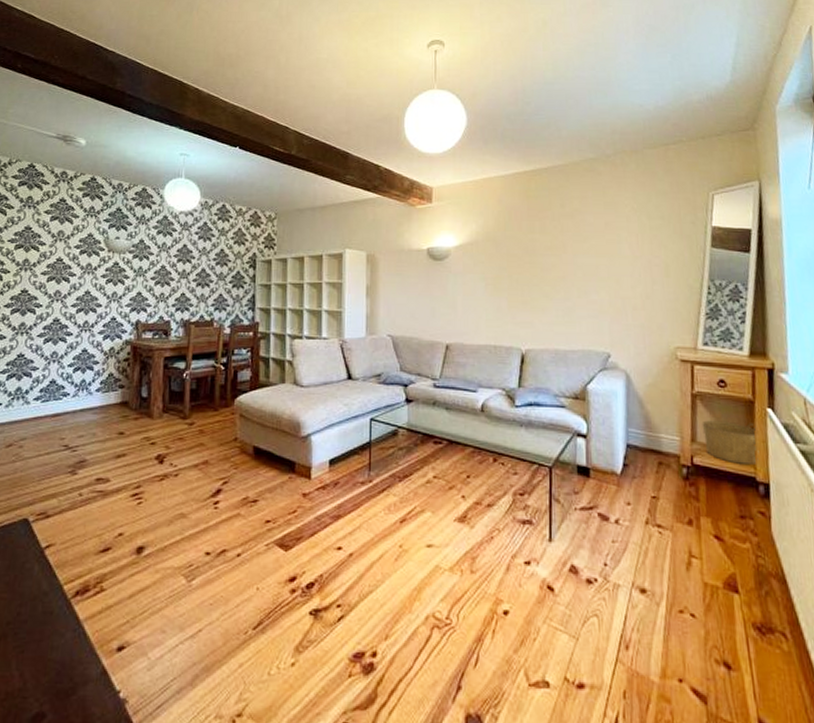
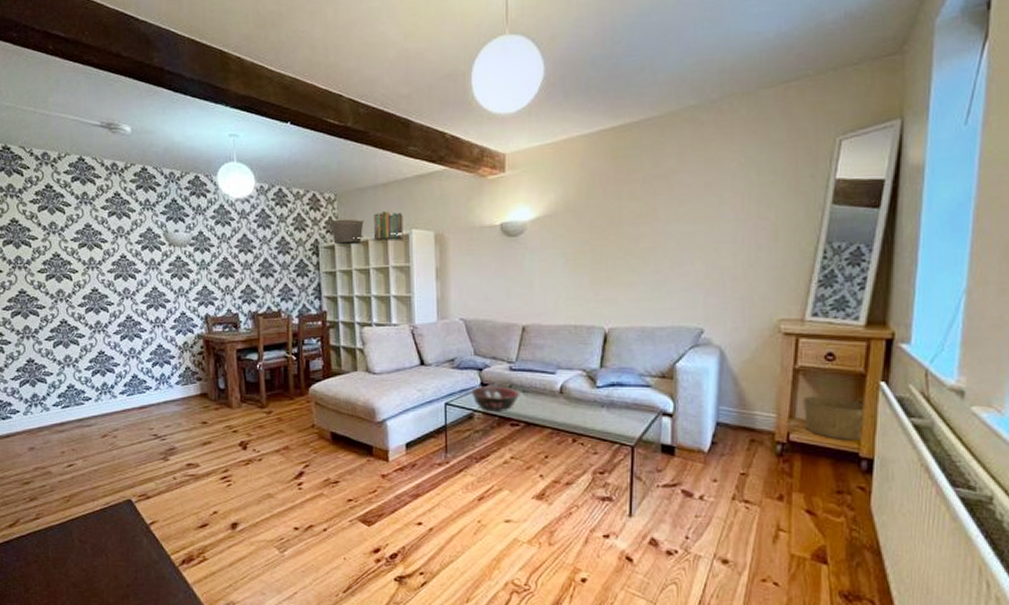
basket: none [269,236,301,260] -> present [330,219,364,245]
books: none [310,231,338,258] -> present [374,211,403,241]
decorative bowl: none [396,403,444,429] -> present [471,386,521,412]

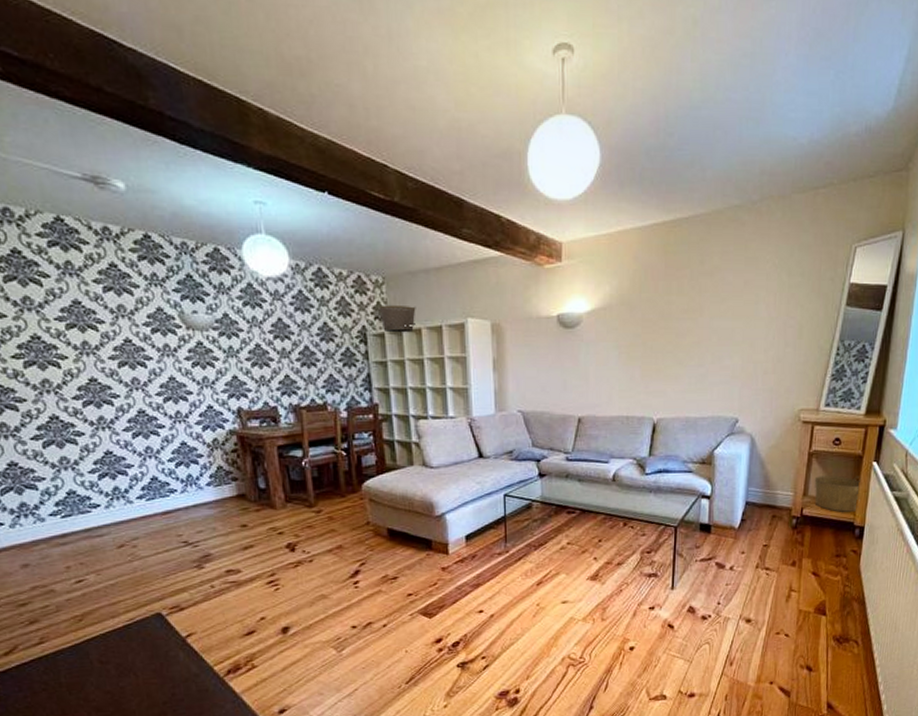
books: present [374,211,403,241] -> none [427,298,459,329]
decorative bowl: present [471,386,521,412] -> none [529,476,577,501]

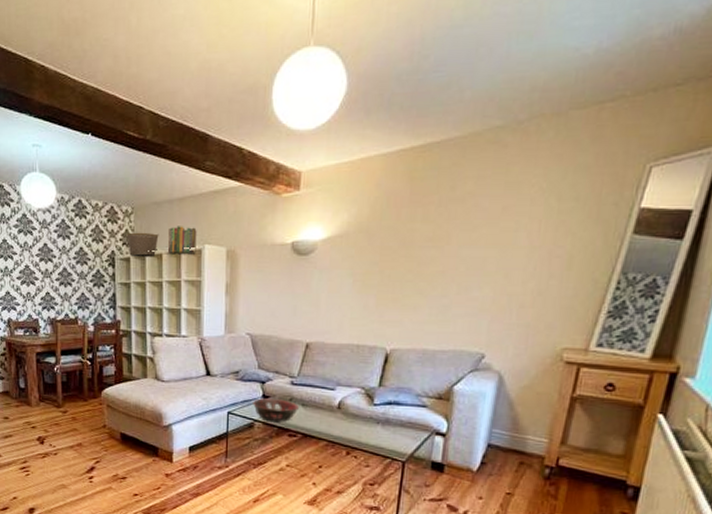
books: none [427,298,459,329] -> present [168,226,197,255]
decorative bowl: none [529,476,577,501] -> present [253,398,300,423]
basket: present [815,475,861,512] -> none [575,424,641,469]

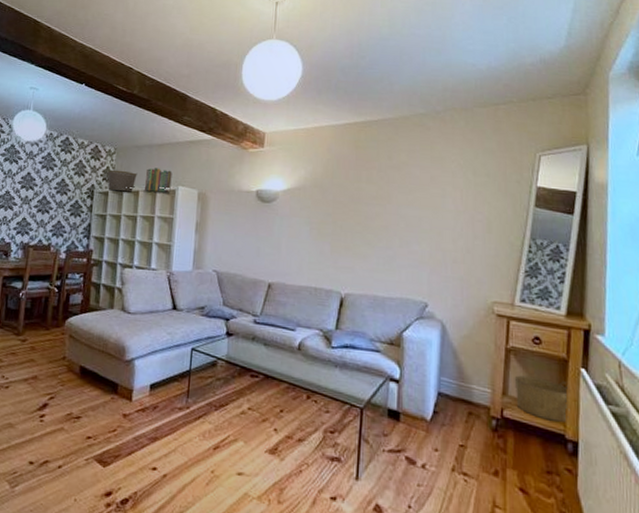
decorative bowl: present [253,398,300,423] -> none [217,335,262,362]
basket: none [575,424,641,469] -> present [515,375,570,422]

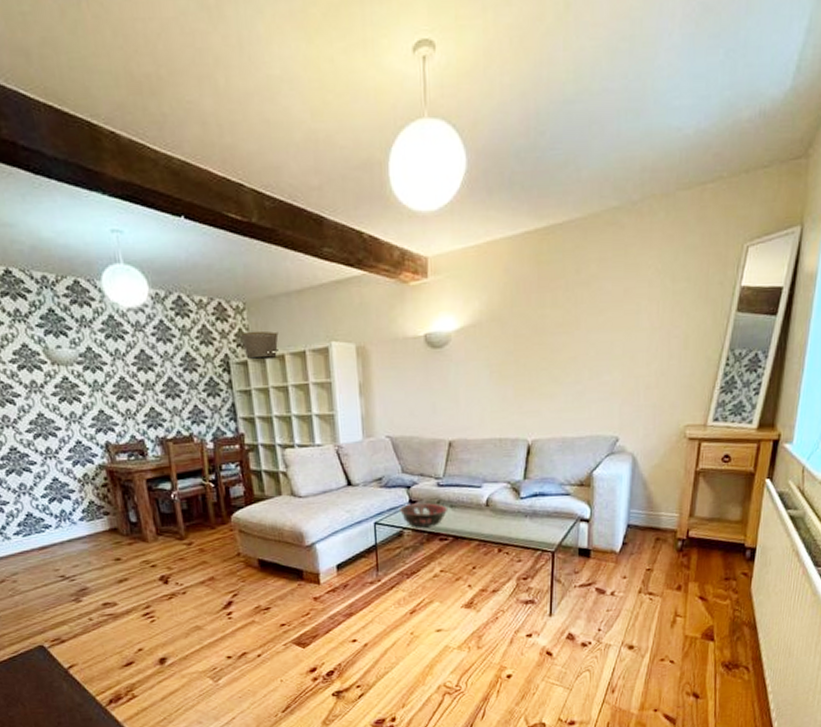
books: present [145,168,172,194] -> none [289,322,323,355]
decorative bowl: none [217,335,262,362] -> present [400,503,449,528]
basket: present [515,375,570,422] -> none [702,494,753,533]

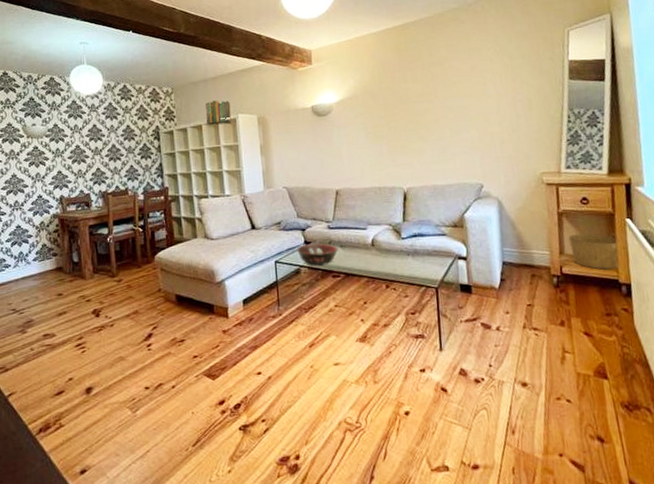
basket: present [240,330,279,360] -> none [168,108,198,130]
books: none [289,322,323,355] -> present [206,100,232,125]
basket: none [702,494,753,533] -> present [569,233,621,270]

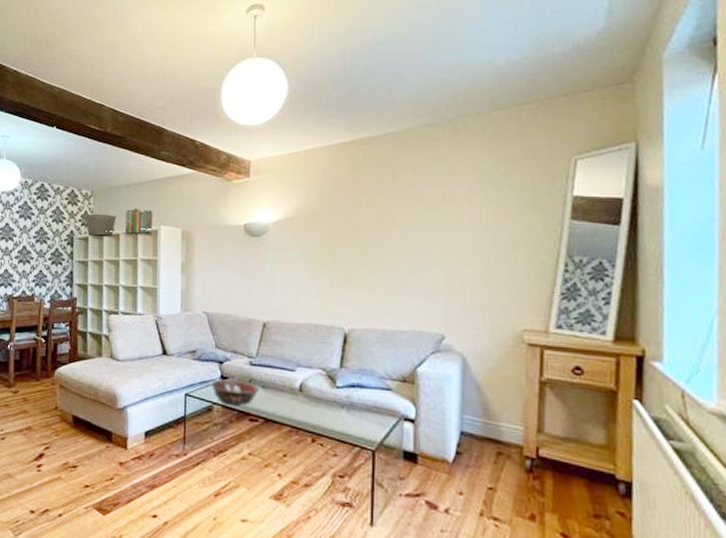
basket: none [168,108,198,130] -> present [85,213,117,237]
basket: present [569,233,621,270] -> none [552,410,621,461]

